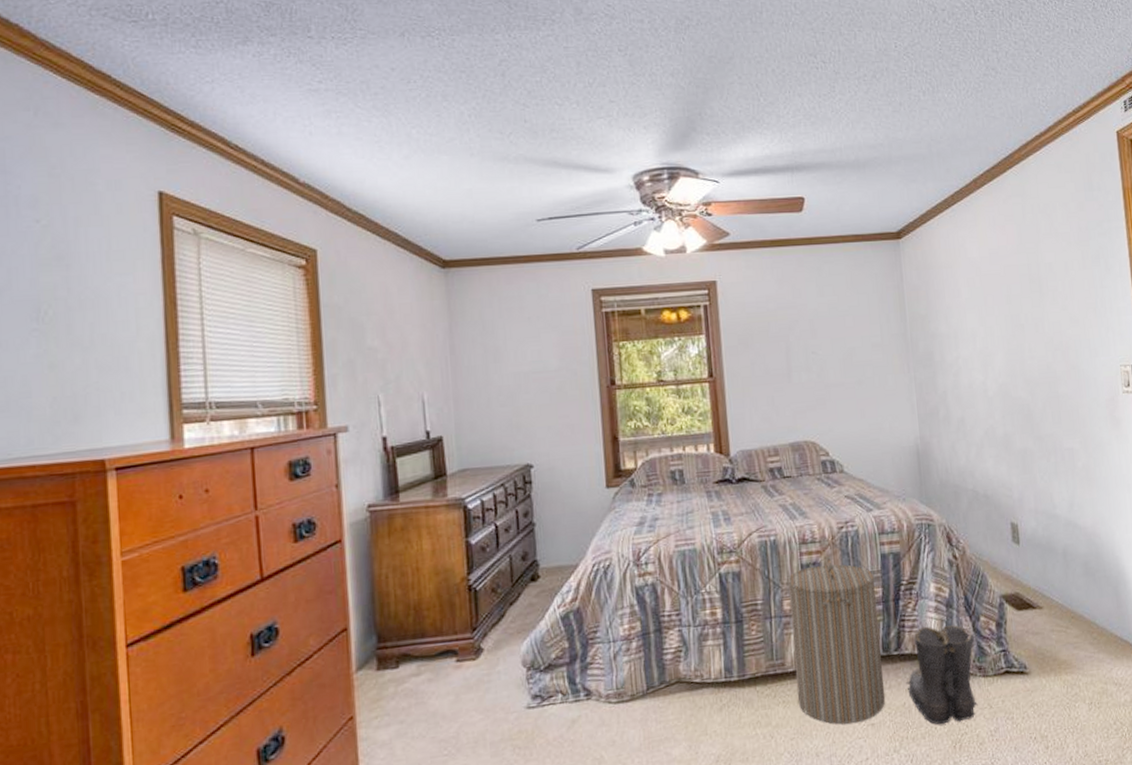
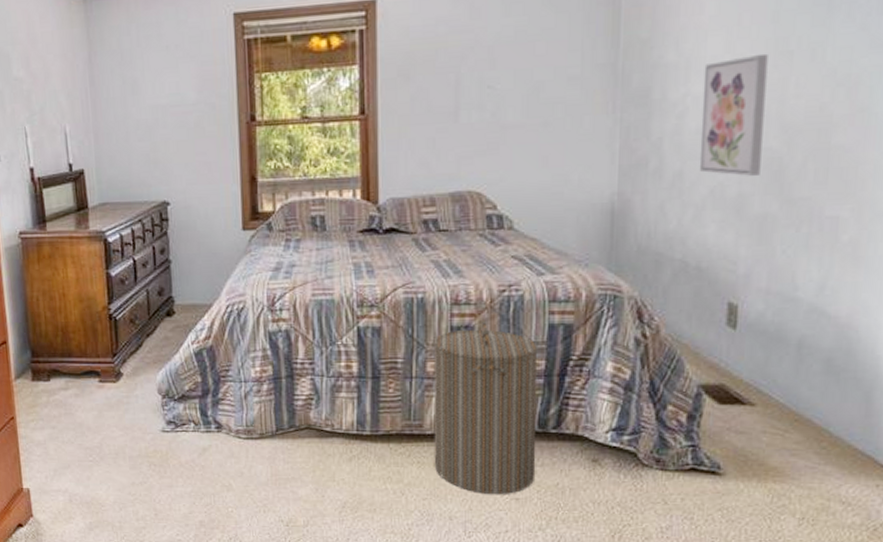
boots: present [906,625,978,725] -> none [562,407,656,512]
wall art: none [967,326,1017,420] -> present [699,53,768,176]

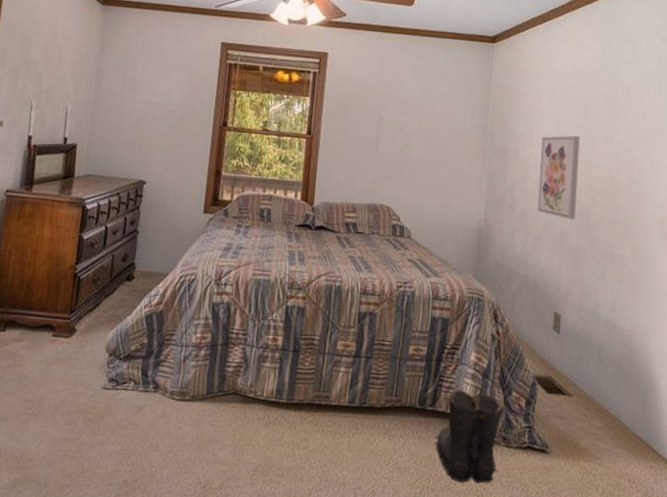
laundry hamper: present [433,319,538,494] -> none [335,308,423,464]
boots: none [562,407,656,512] -> present [435,389,504,484]

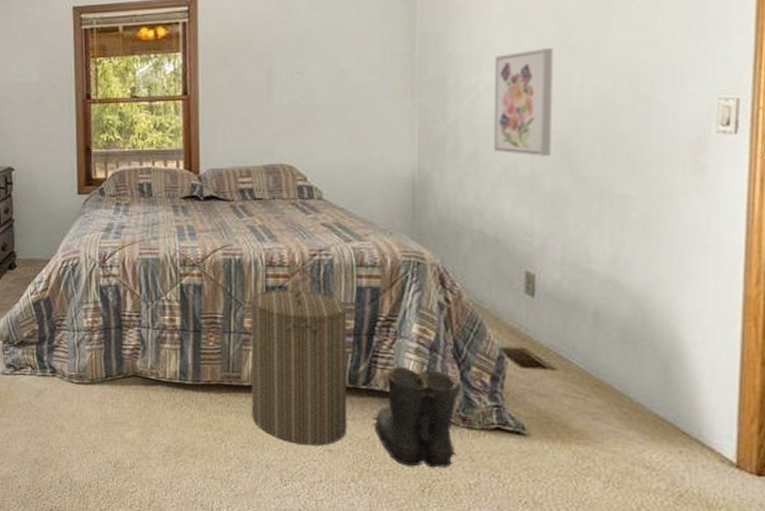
laundry hamper: none [335,308,423,464] -> present [250,280,347,446]

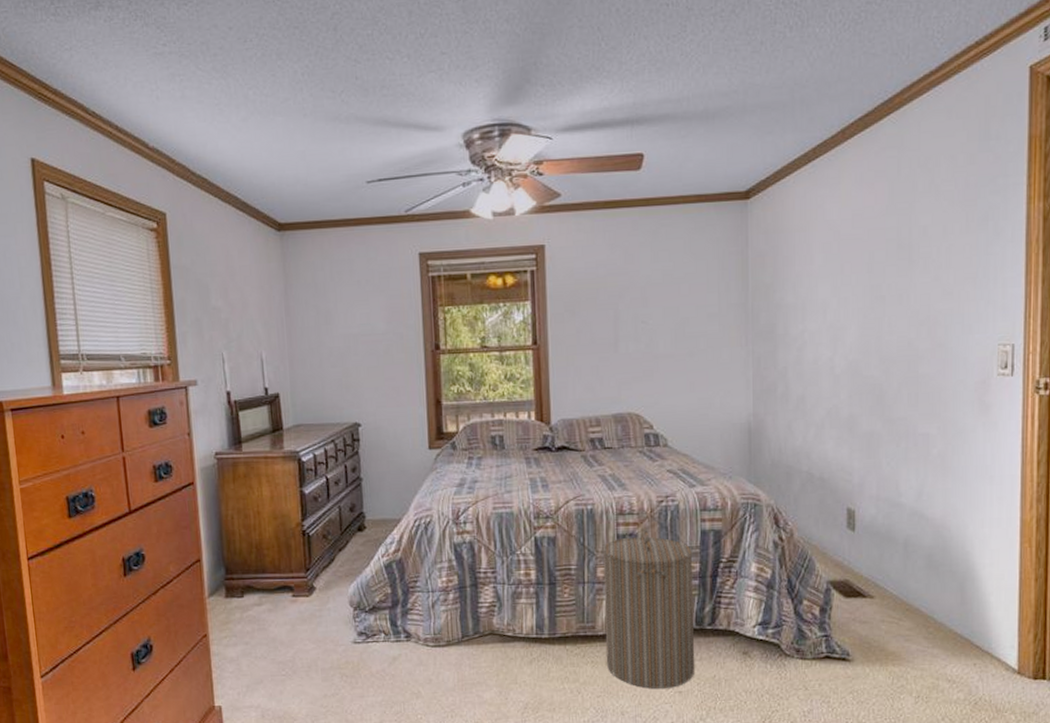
boots: present [372,366,461,468] -> none [718,604,794,700]
wall art: present [493,47,553,156] -> none [817,297,866,400]

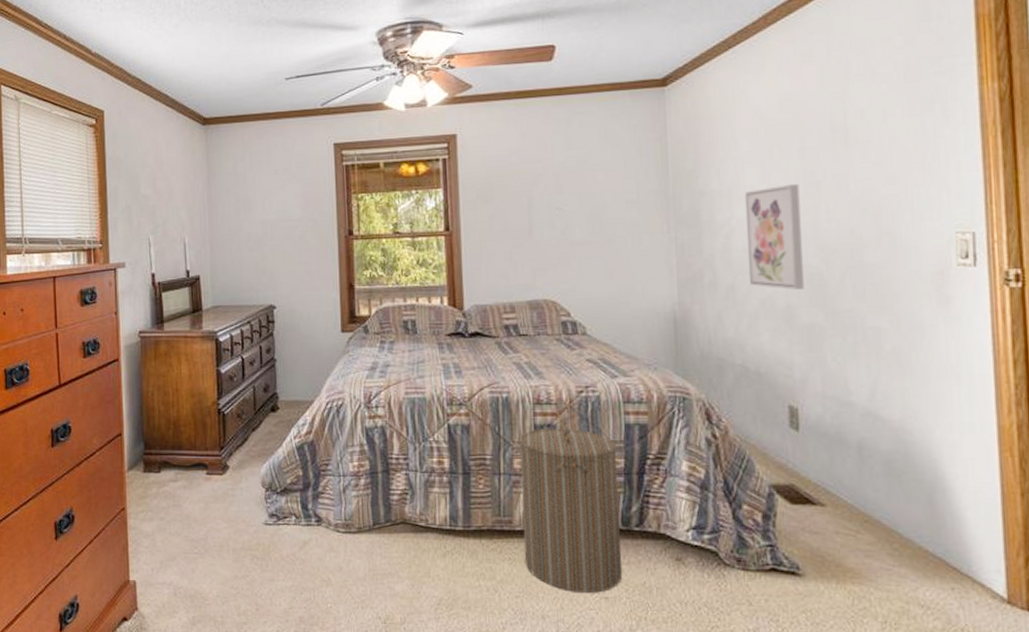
wall art: none [817,297,866,400] -> present [744,183,804,290]

